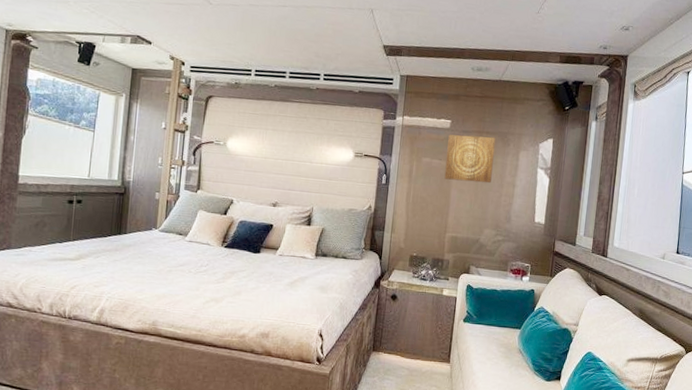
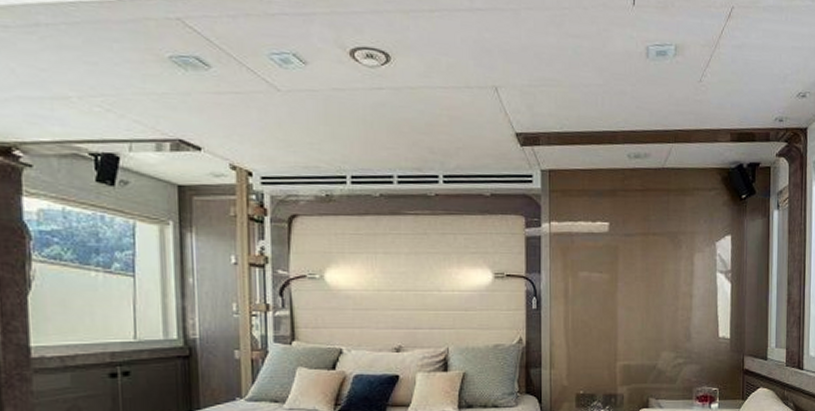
wall art: present [444,134,496,184] -> none [608,239,664,296]

